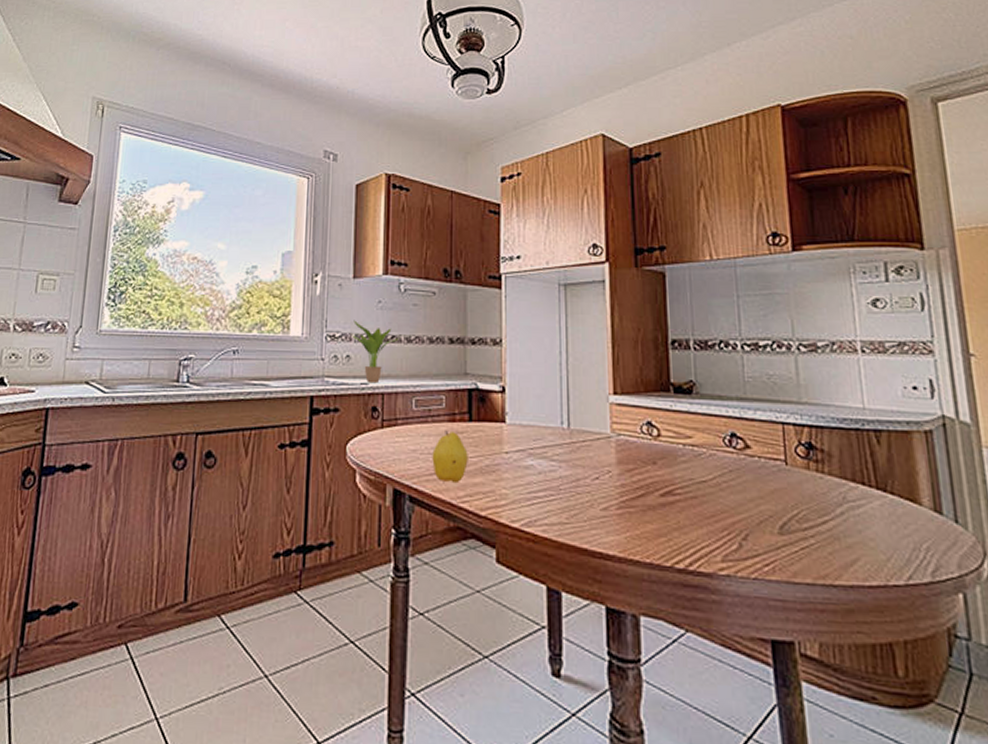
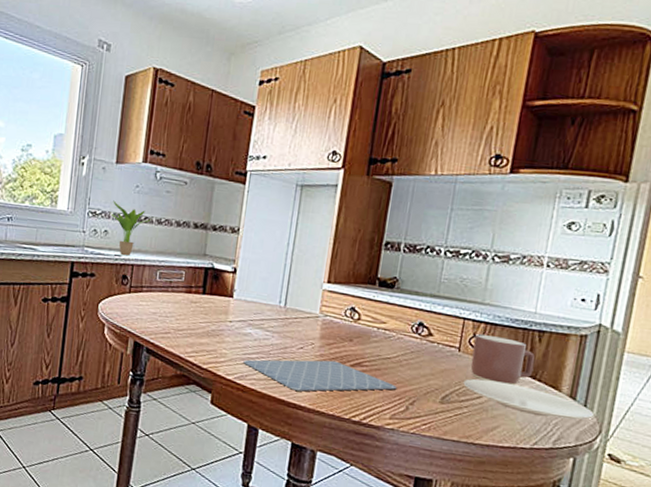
fruit: present [432,430,468,484] -> none [168,299,199,342]
placemat: none [529,491,723,535] -> present [243,359,397,392]
mug: none [801,441,882,503] -> present [470,334,535,386]
plate: none [801,498,972,541] -> present [463,378,595,420]

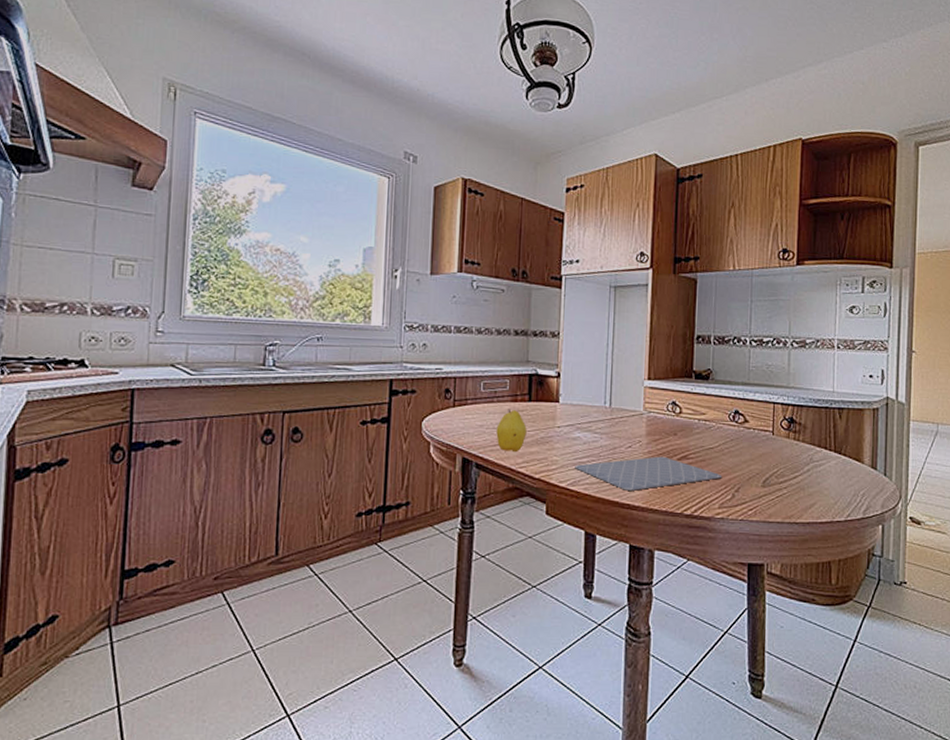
potted plant: present [110,200,152,257] -> none [428,312,472,369]
fruit: none [168,299,199,342] -> present [496,409,527,453]
plate: present [463,378,595,420] -> none [780,459,894,489]
mug: present [470,334,535,386] -> none [784,417,839,463]

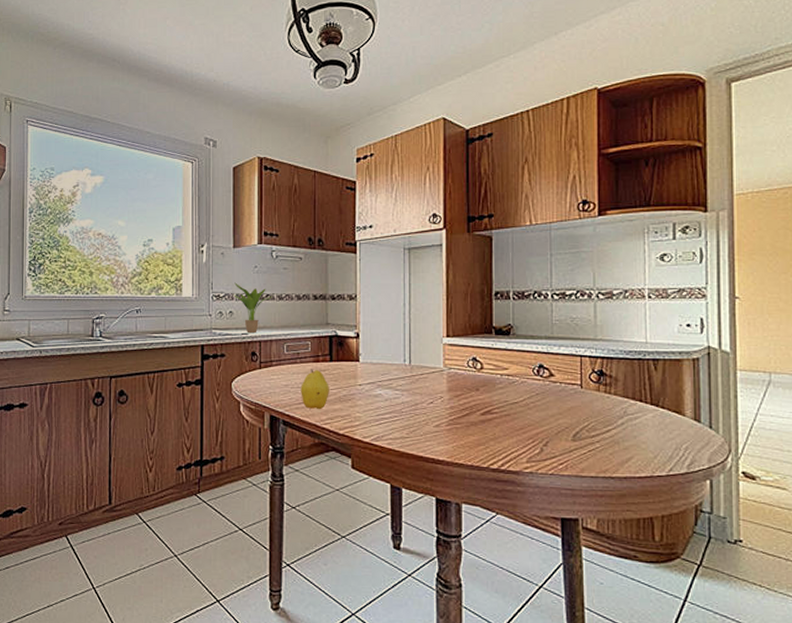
potted plant: none [428,312,472,369] -> present [233,282,273,334]
placemat: present [575,456,722,491] -> none [378,411,529,445]

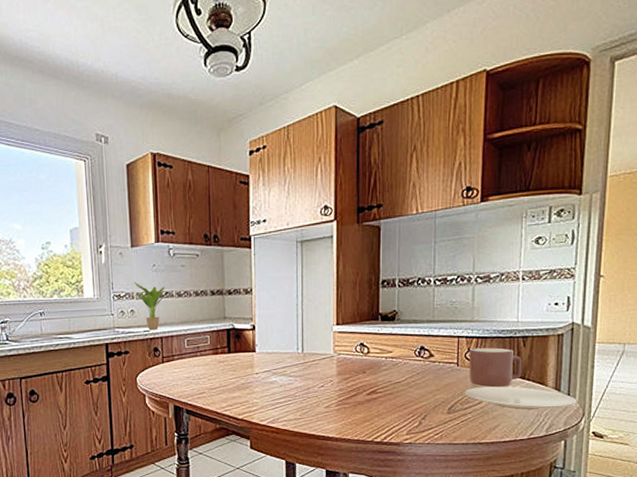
fruit: present [301,369,329,410] -> none [201,361,229,398]
plate: none [591,413,721,442] -> present [465,386,577,410]
mug: none [594,370,655,416] -> present [469,348,523,388]

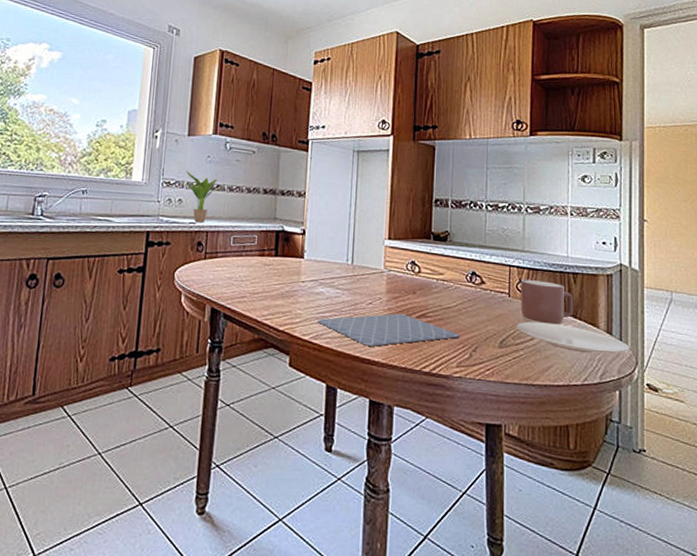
placemat: none [273,392,410,424] -> present [317,313,460,347]

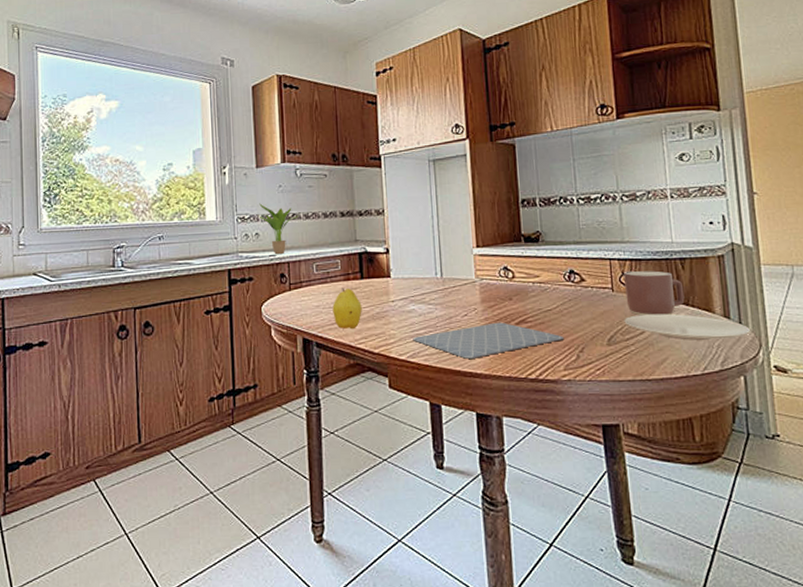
fruit: none [244,262,273,305] -> present [332,287,362,330]

